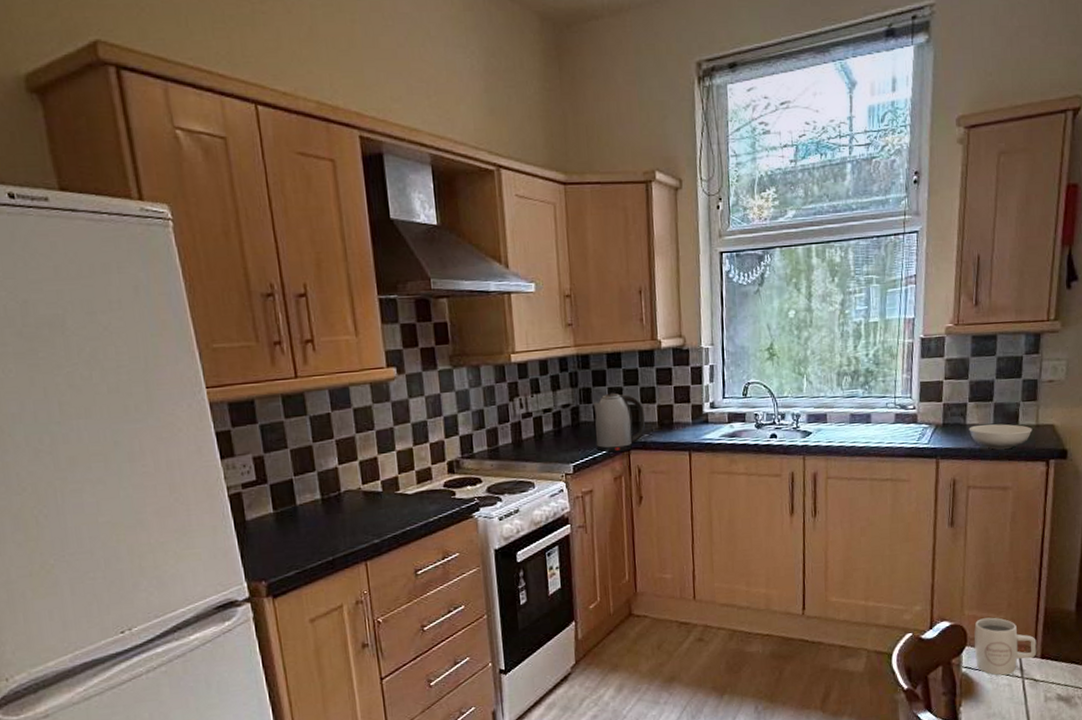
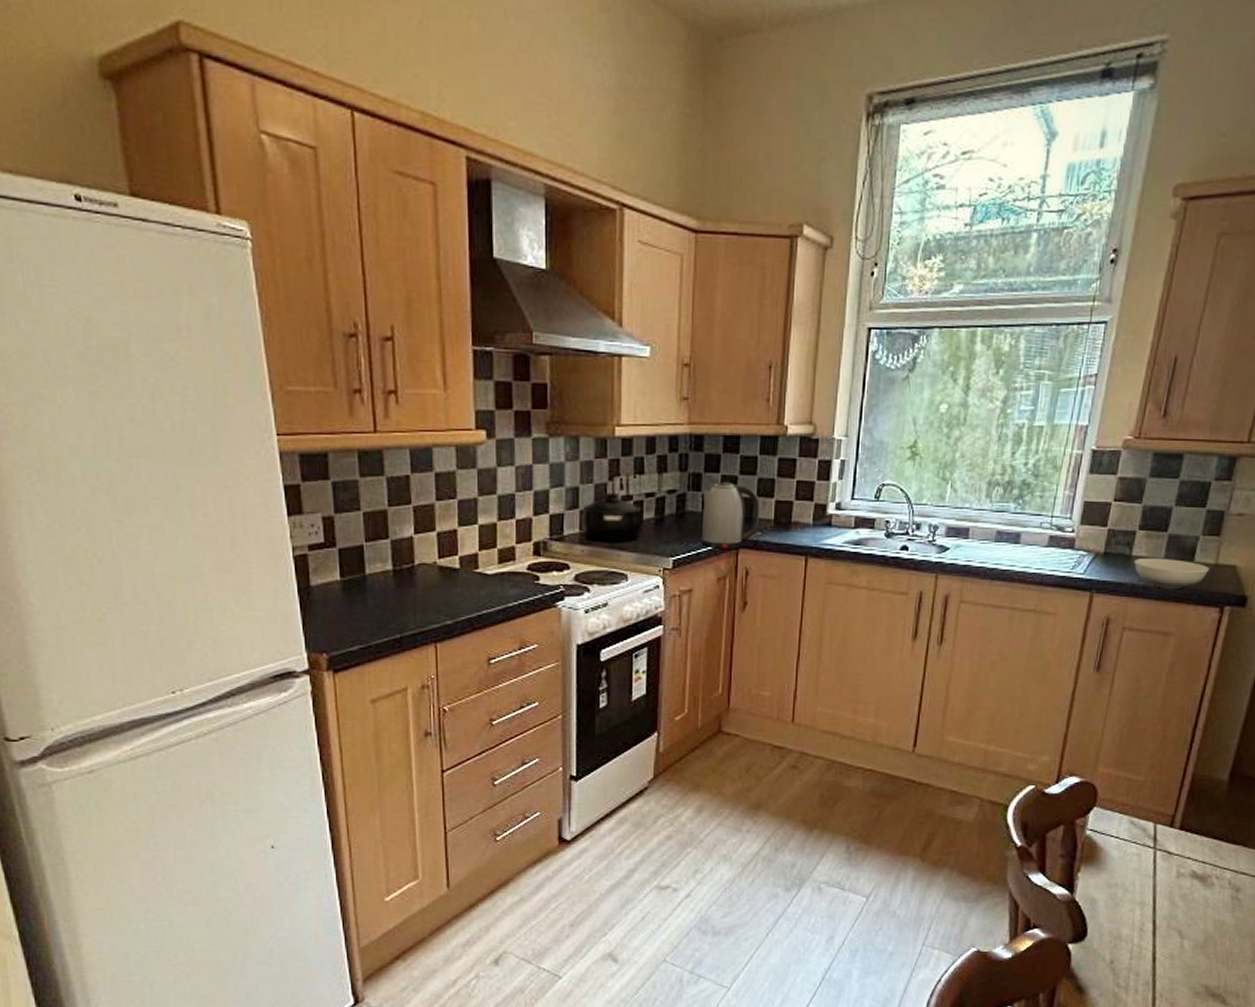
saucepan: none [488,411,542,458] -> present [582,492,641,544]
mug: present [974,617,1037,676] -> none [1103,778,1177,843]

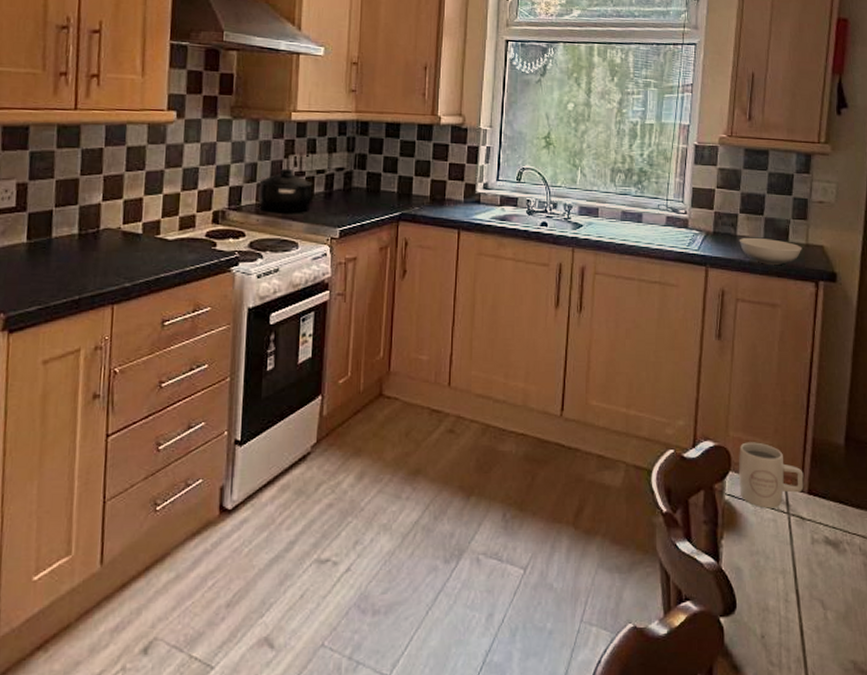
kettle: present [701,481,761,549] -> none [365,162,418,222]
mug: none [1103,778,1177,843] -> present [738,442,804,509]

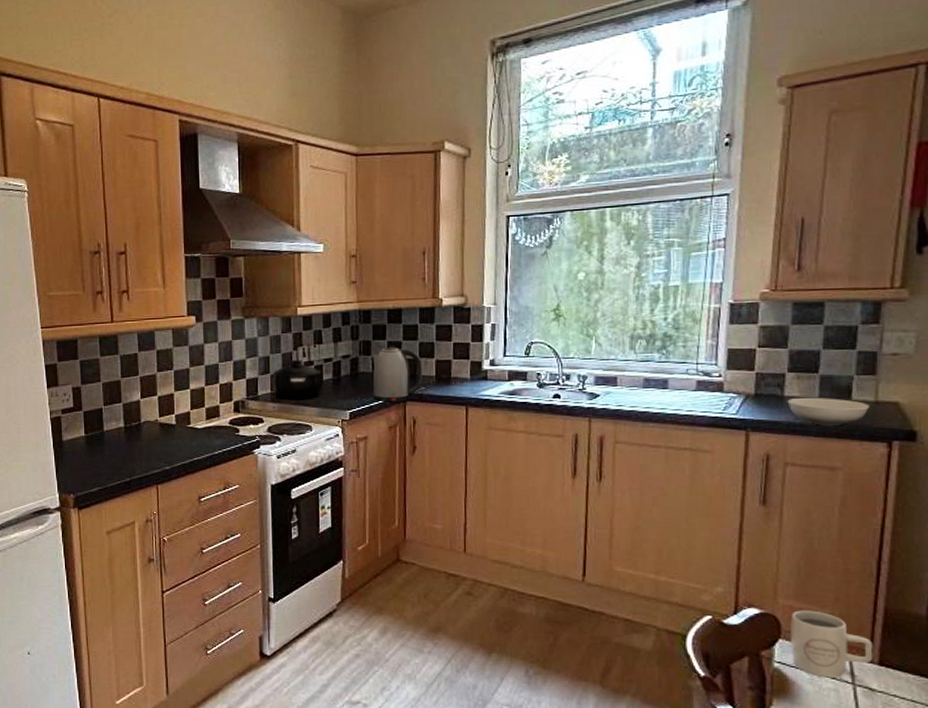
kettle: none [365,162,418,222] -> present [372,346,423,402]

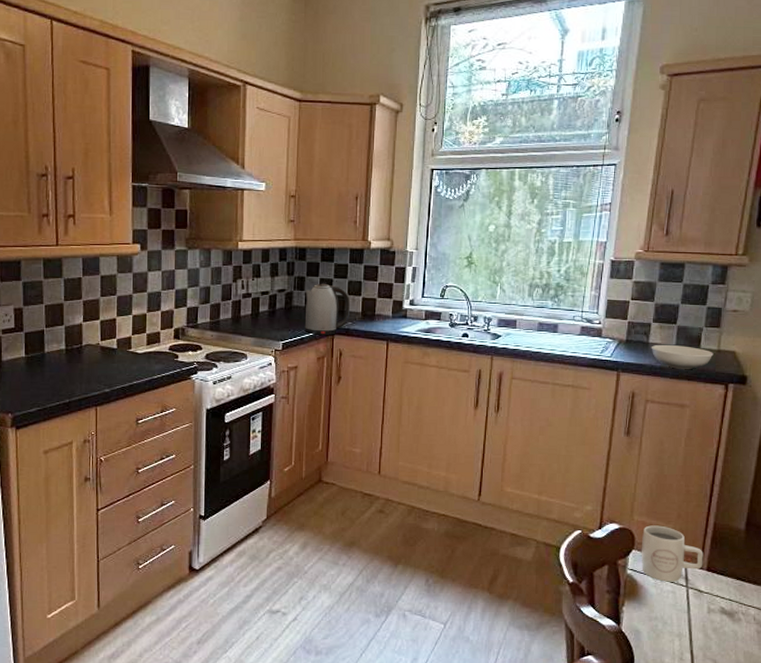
saucepan: present [272,359,321,401] -> none [212,291,257,330]

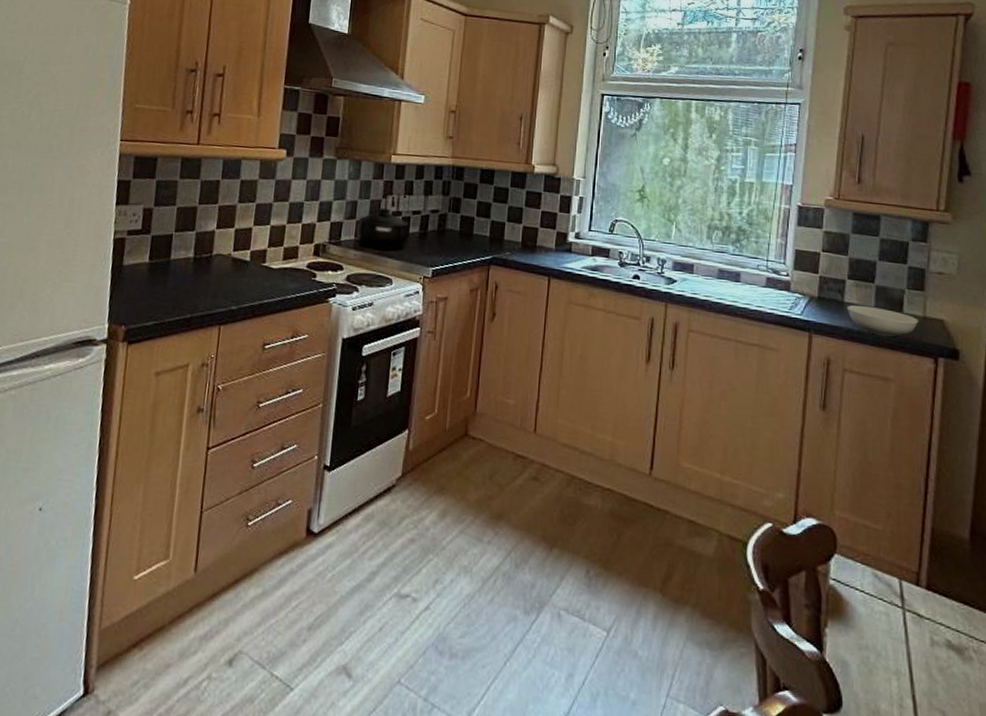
saucepan: none [212,291,257,330] -> present [357,207,408,252]
kettle: present [304,283,351,335] -> none [457,206,510,265]
mug: present [641,525,703,582] -> none [845,524,921,601]

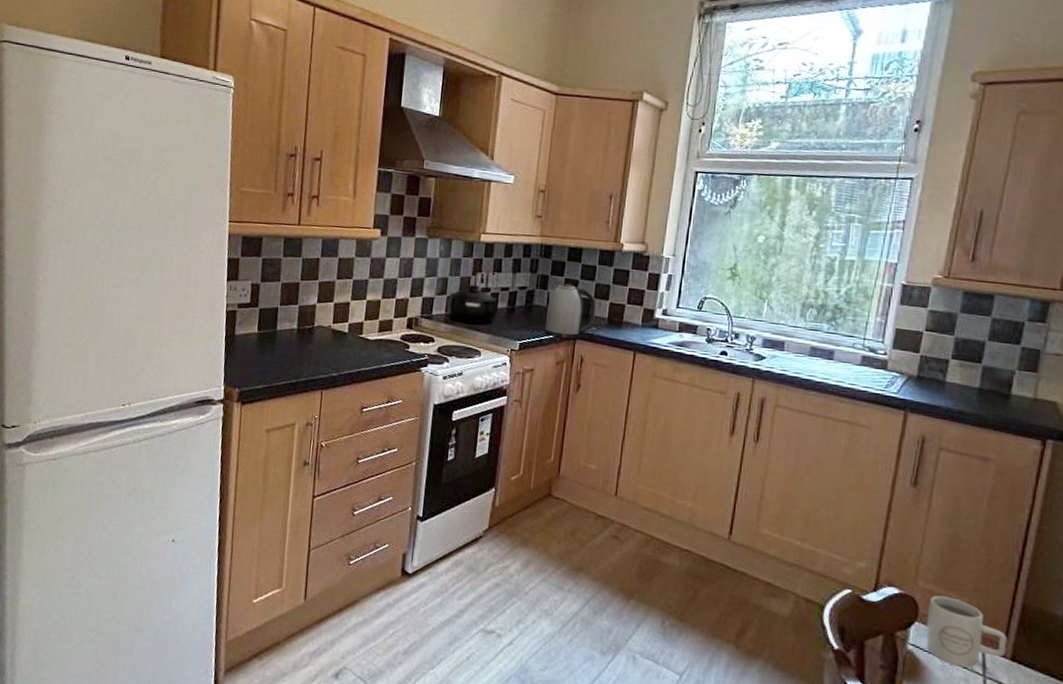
kettle: none [457,206,510,265] -> present [544,283,597,340]
mug: none [845,524,921,601] -> present [925,595,1007,668]
bowl: present [846,305,919,338] -> none [948,385,1028,419]

